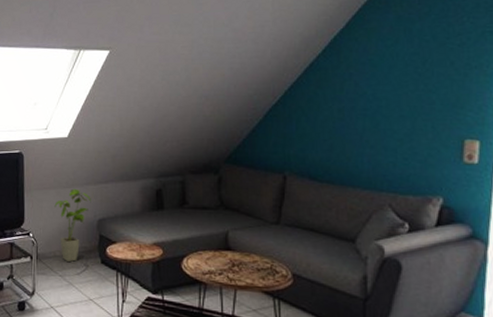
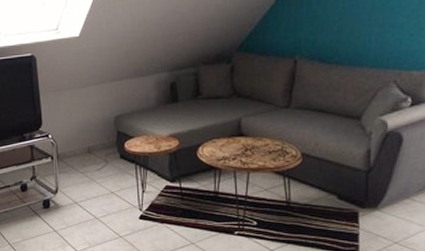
house plant: present [54,188,91,262] -> none [71,88,107,159]

